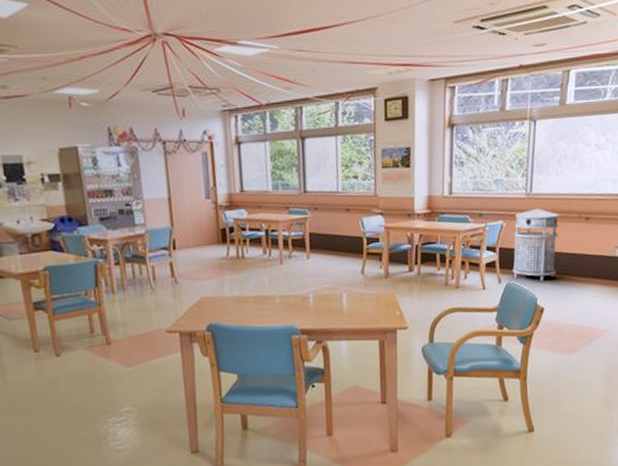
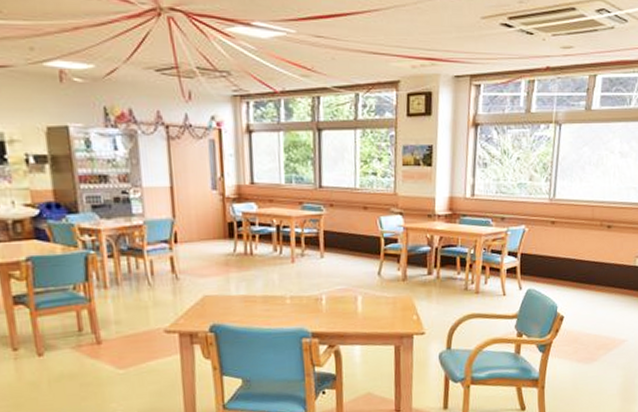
trash can: present [512,209,560,281] -> none [533,215,582,289]

